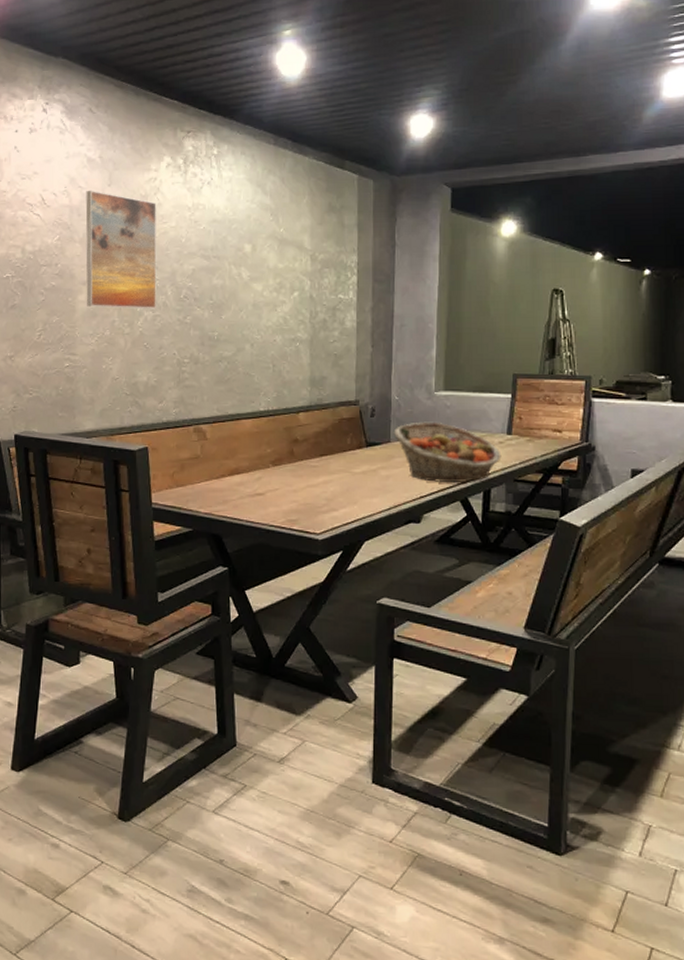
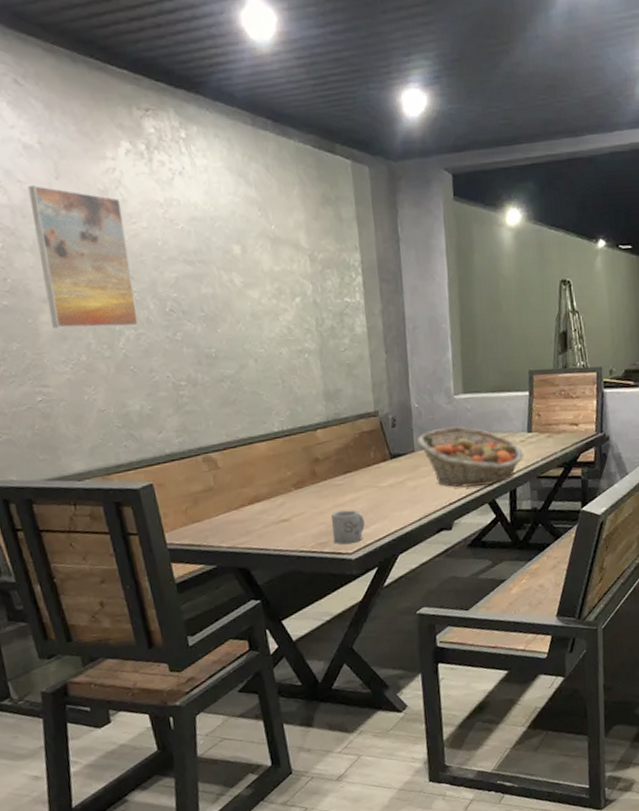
mug: none [302,491,334,525] -> present [331,510,365,545]

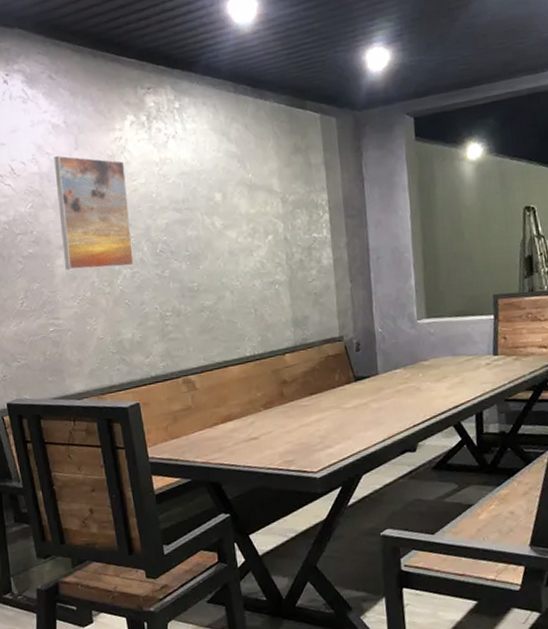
mug: present [331,510,365,545] -> none [297,429,329,464]
fruit basket: present [416,427,524,488] -> none [380,350,490,410]

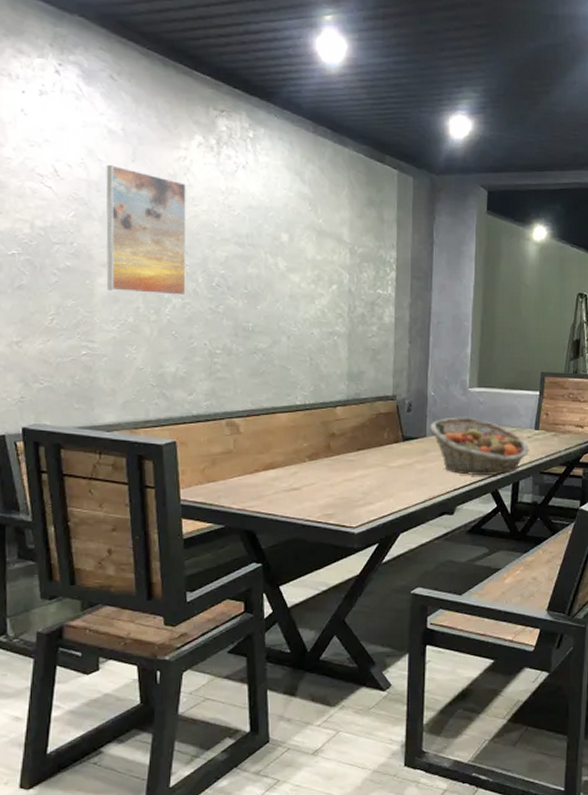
fruit basket: none [380,350,490,410] -> present [429,417,530,476]

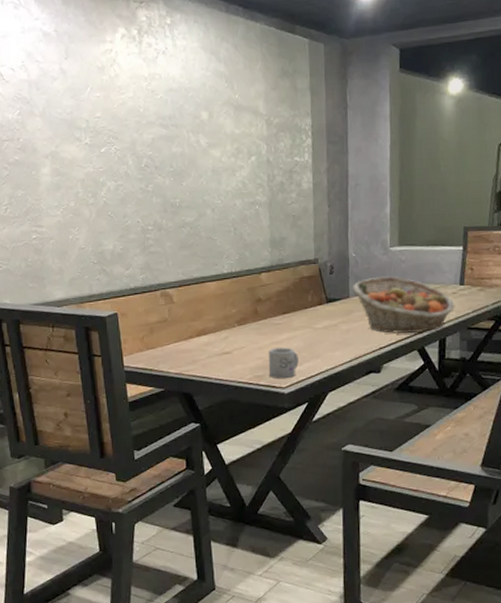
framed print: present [106,164,187,297] -> none [43,63,118,180]
mug: none [339,485,371,518] -> present [268,347,299,379]

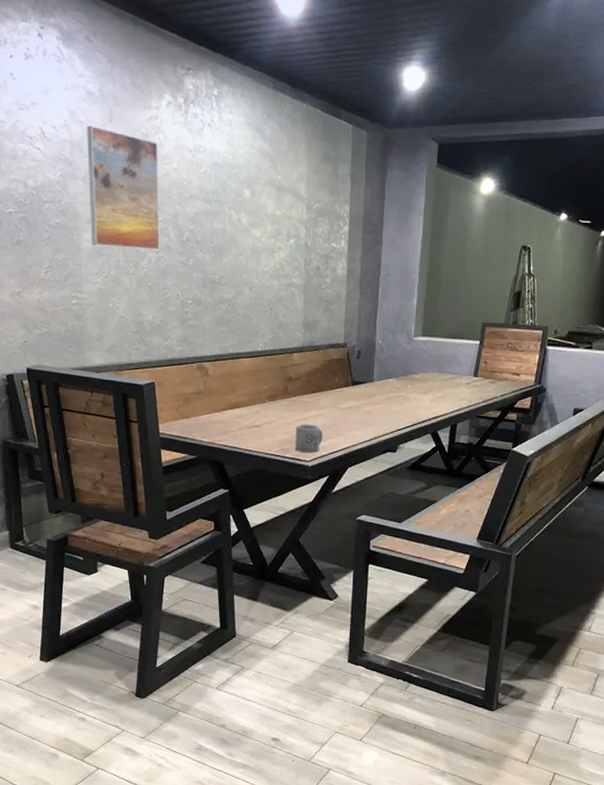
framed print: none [43,63,118,180] -> present [86,125,160,251]
fruit basket: present [352,276,455,334] -> none [376,364,468,418]

